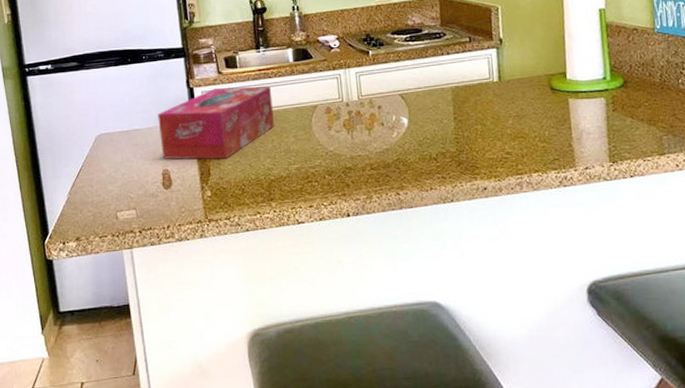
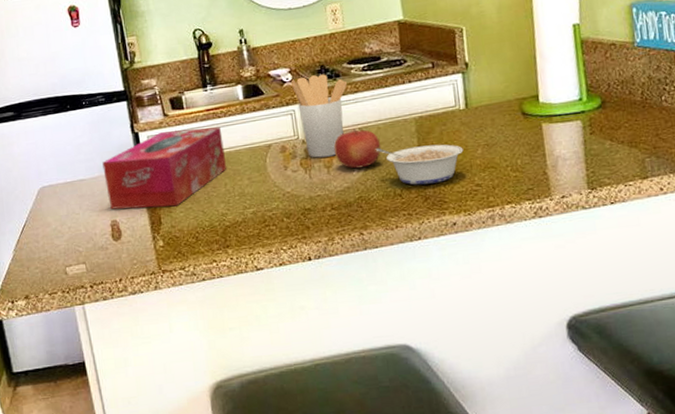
utensil holder: none [339,42,391,120] -> present [291,74,348,158]
fruit: none [375,94,420,132] -> present [334,128,381,169]
legume: none [414,113,496,150] -> present [375,144,464,185]

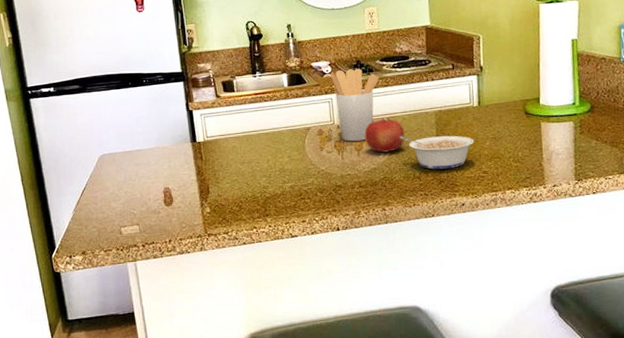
tissue box: present [102,127,227,210] -> none [159,109,270,178]

